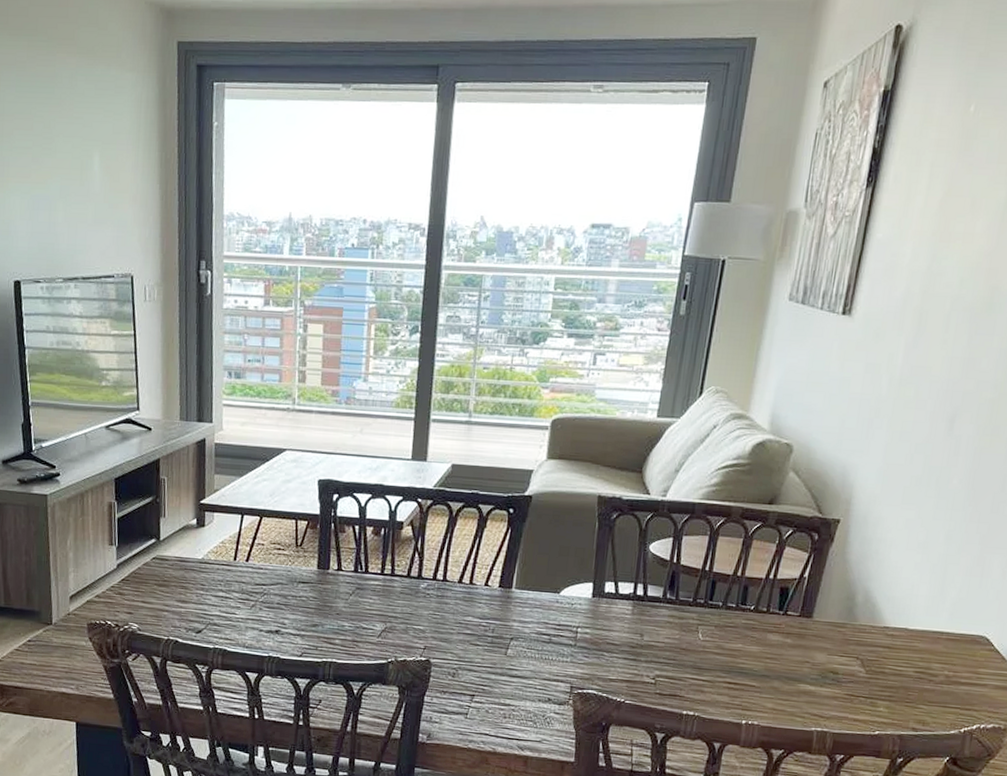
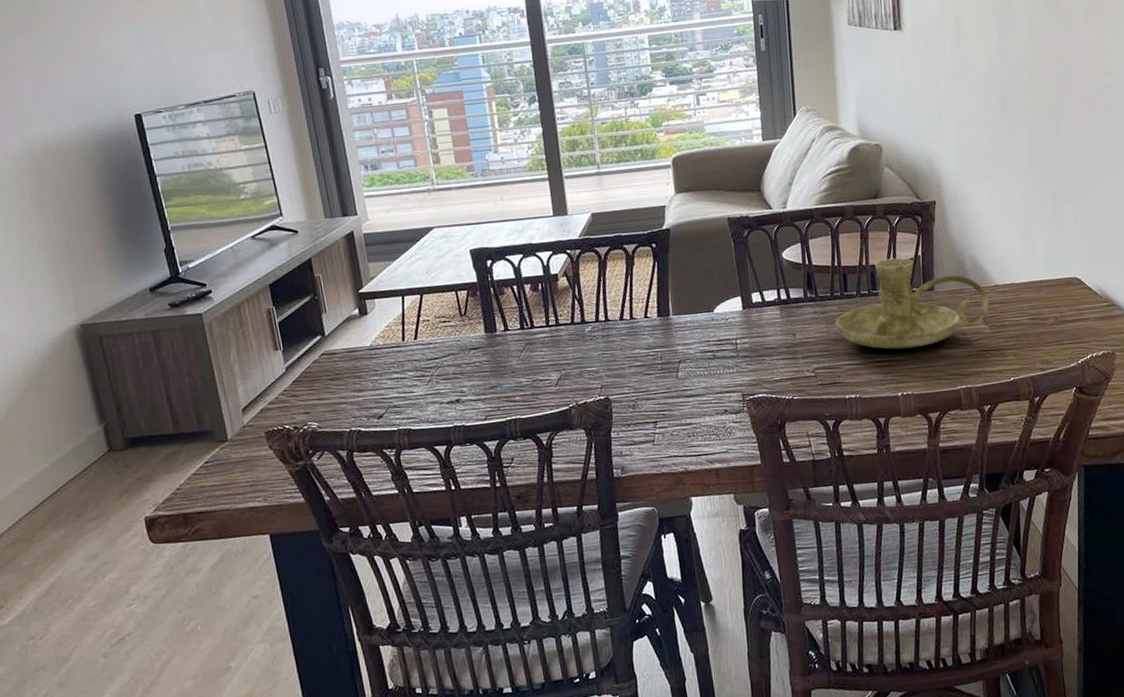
candle holder: none [690,573,874,677] -> present [836,257,989,349]

